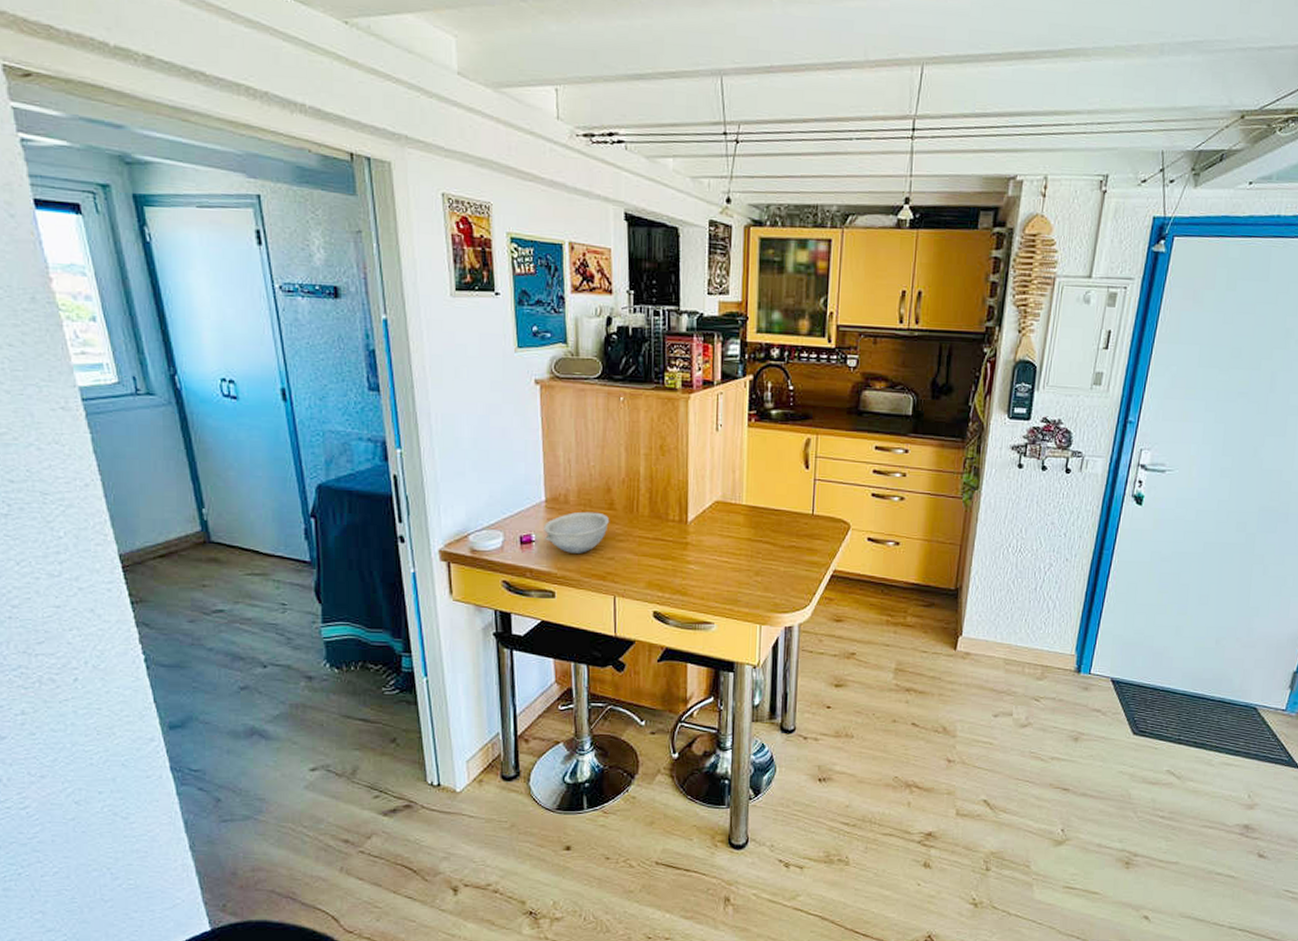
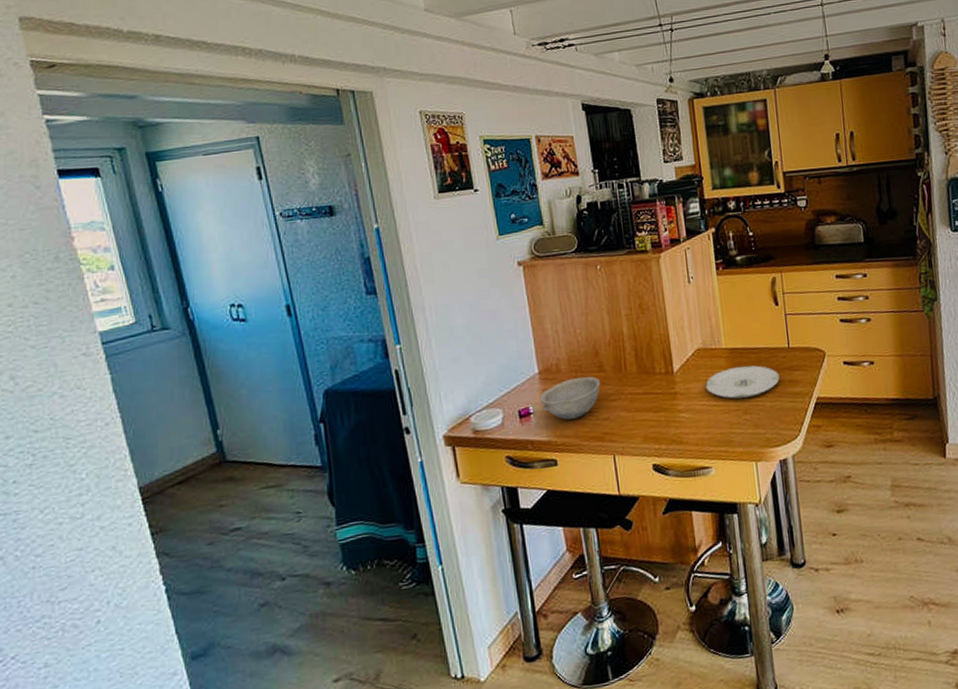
plate: none [719,525,799,559] -> present [705,365,780,399]

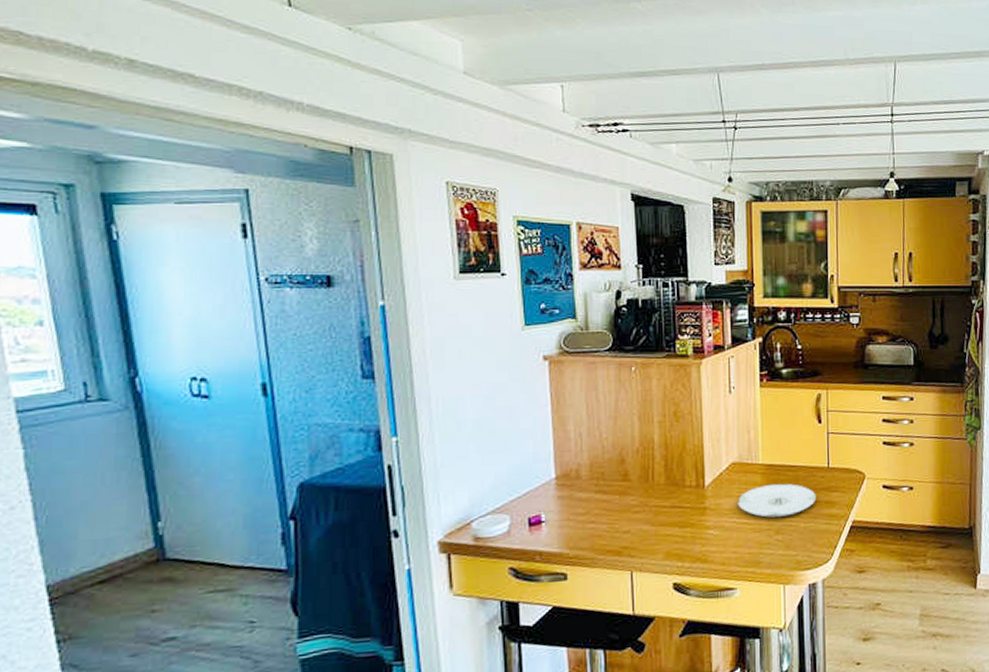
bowl: present [540,376,601,420] -> none [554,484,625,531]

